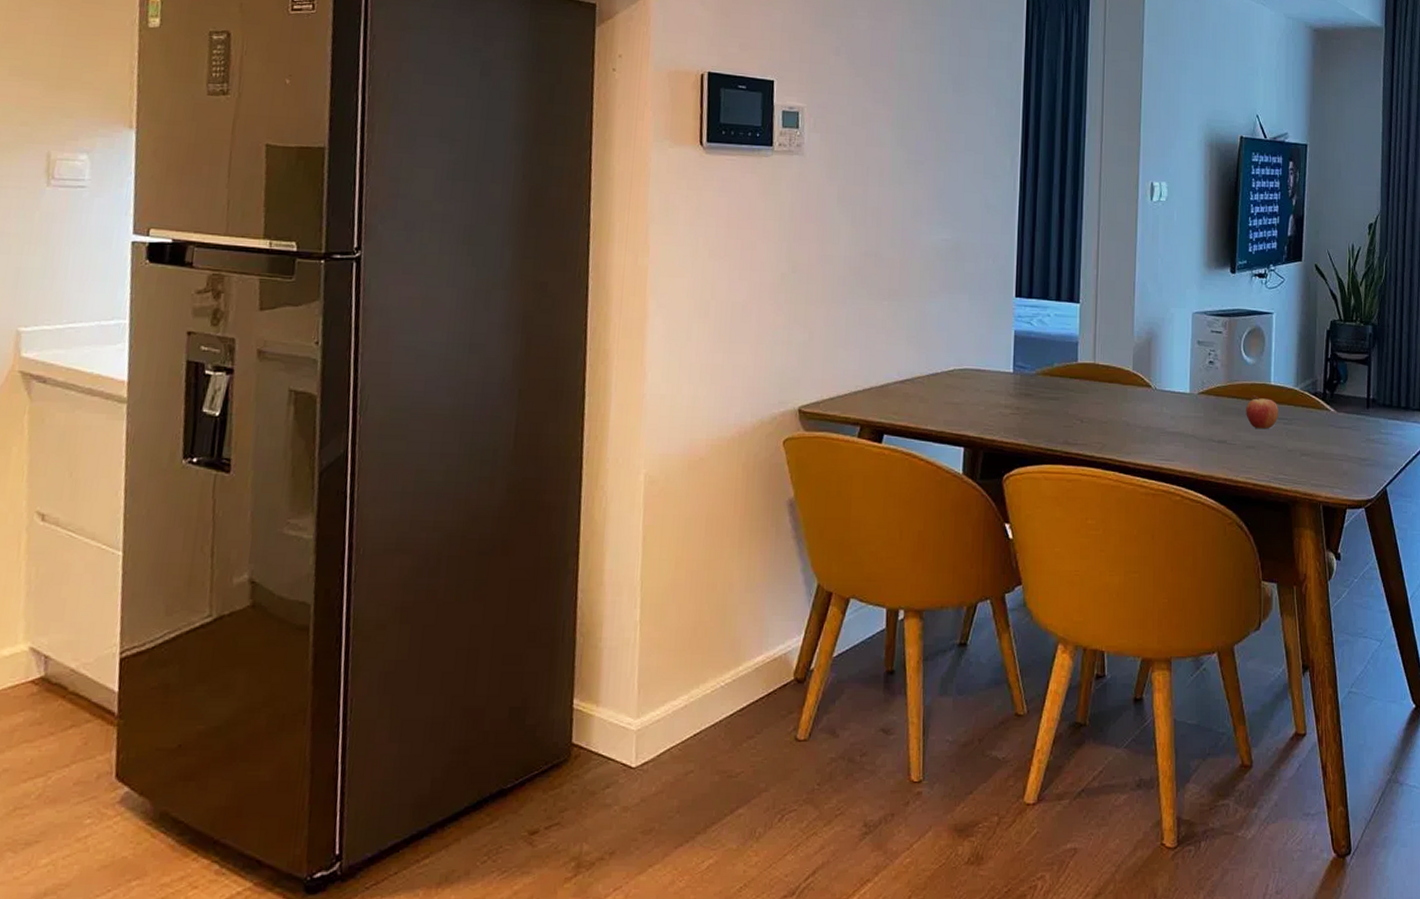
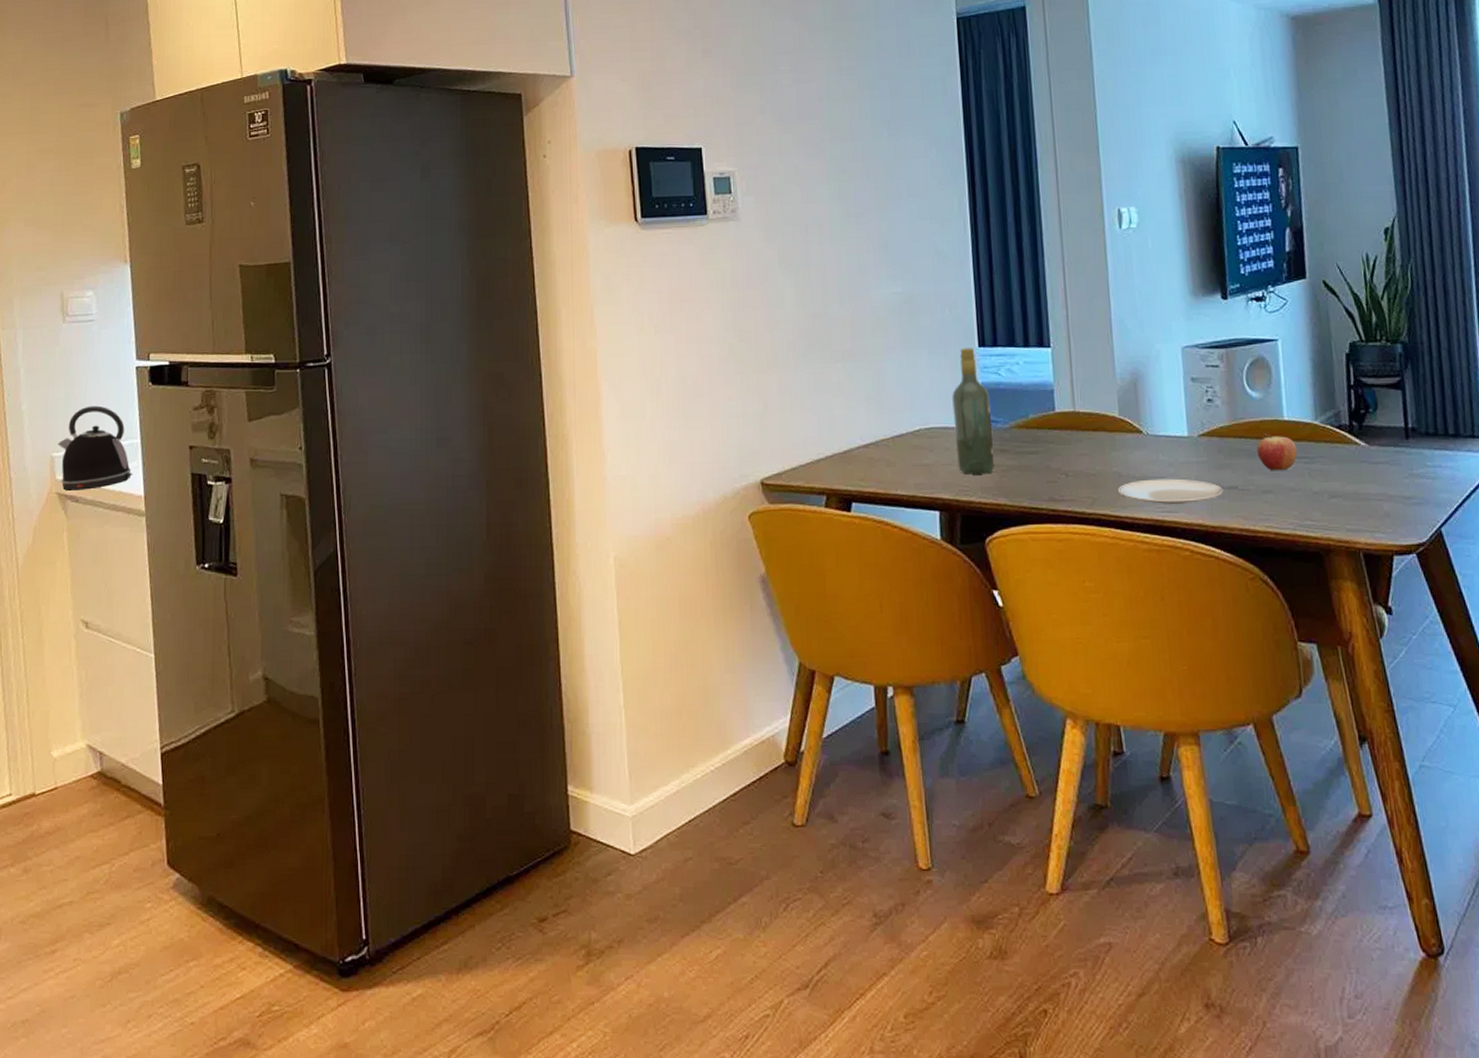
kettle: none [26,279,116,370] -> present [57,405,133,491]
wine bottle: none [985,297,1021,416] -> present [952,348,994,475]
plate: none [1124,429,1214,453] -> present [1117,478,1223,504]

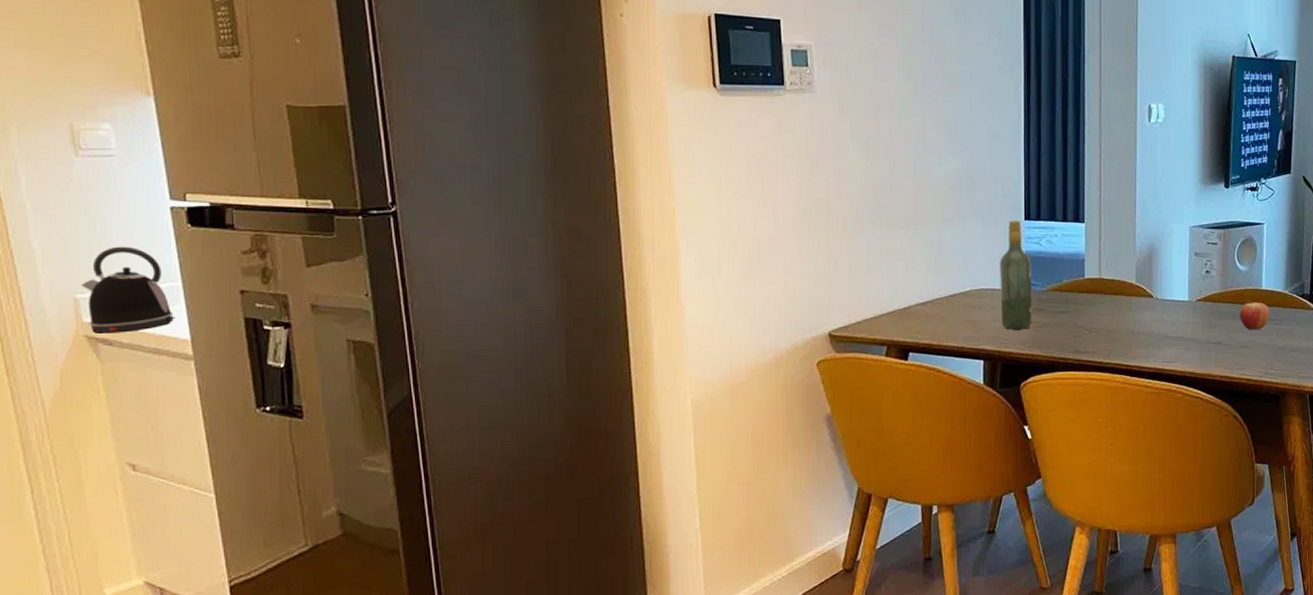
plate: present [1117,478,1223,504] -> none [1129,335,1211,356]

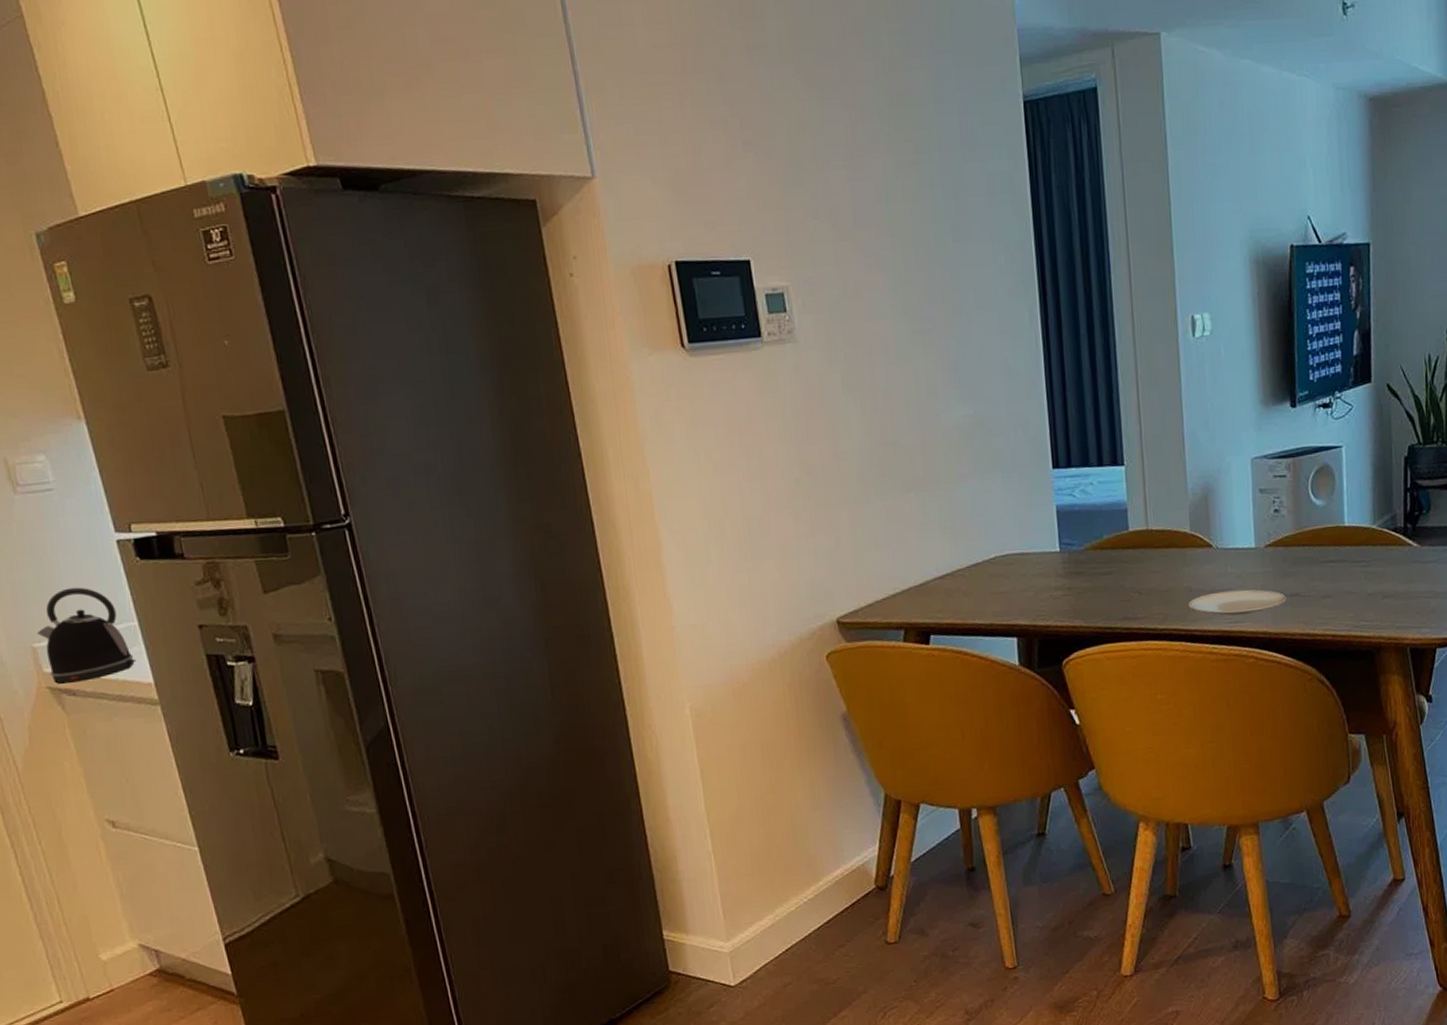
wine bottle: present [1000,220,1032,330] -> none [1027,470,1070,599]
plate: none [1129,335,1211,356] -> present [1188,589,1286,616]
fruit: present [1240,300,1269,329] -> none [1319,540,1355,576]

